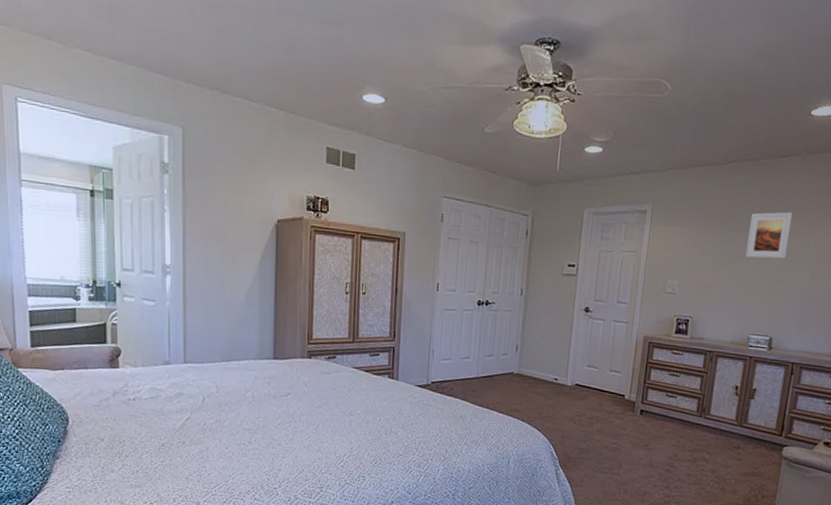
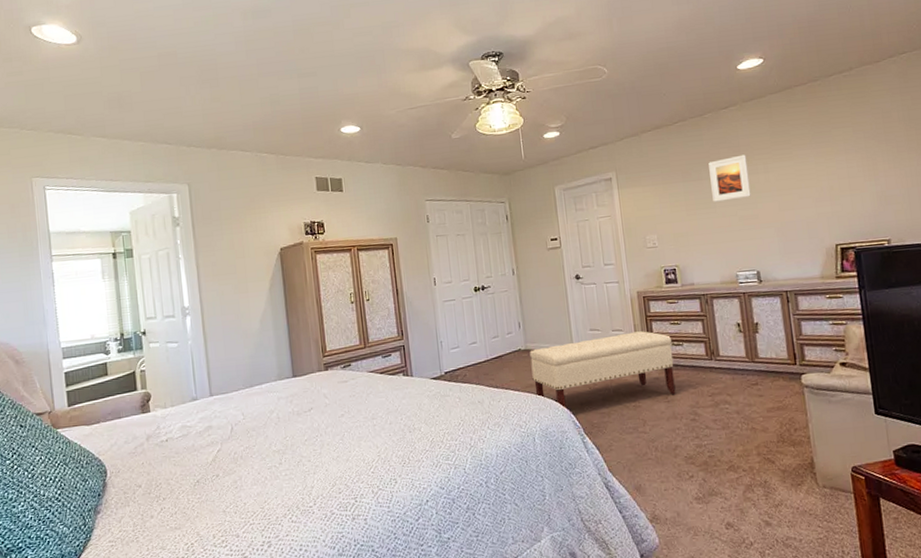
bench: none [519,374,667,444] -> present [530,331,676,408]

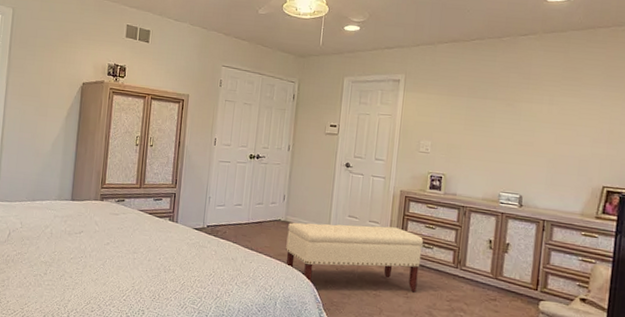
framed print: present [708,154,751,202] -> none [492,82,535,124]

